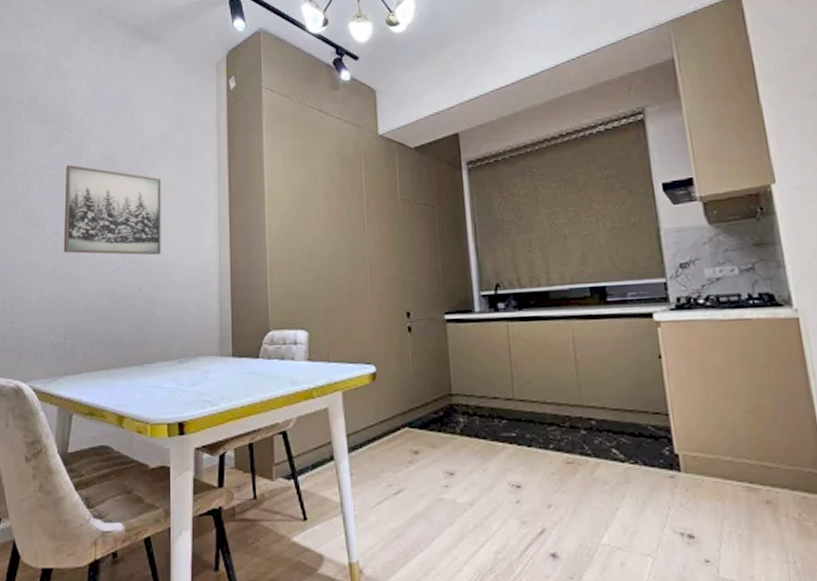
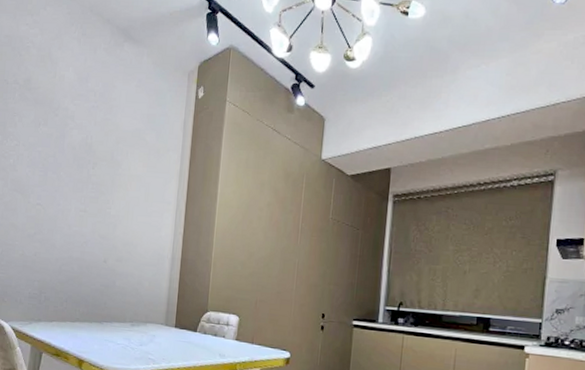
wall art: present [63,164,161,256] -> none [44,144,131,235]

